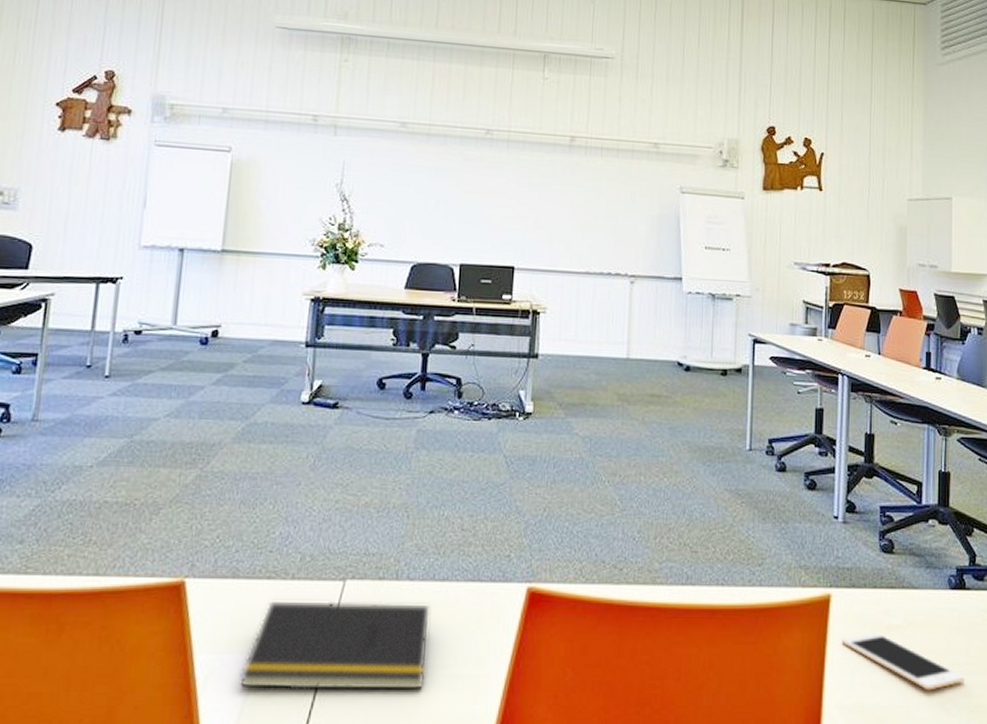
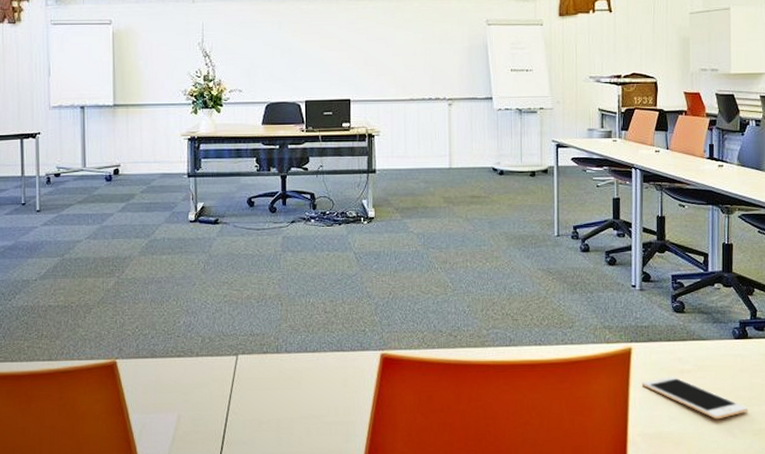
notepad: present [239,601,431,691] -> none [165,369,307,438]

